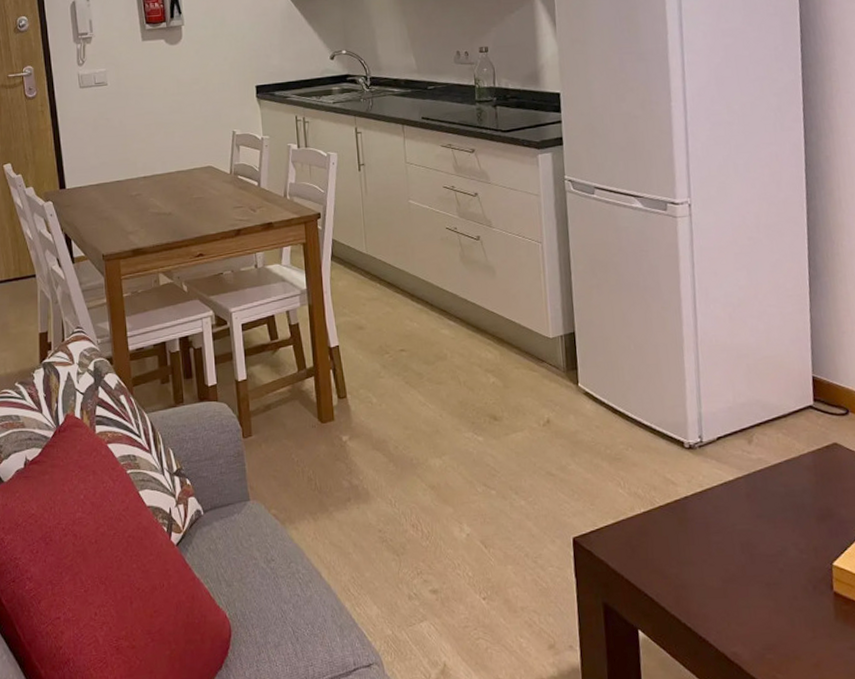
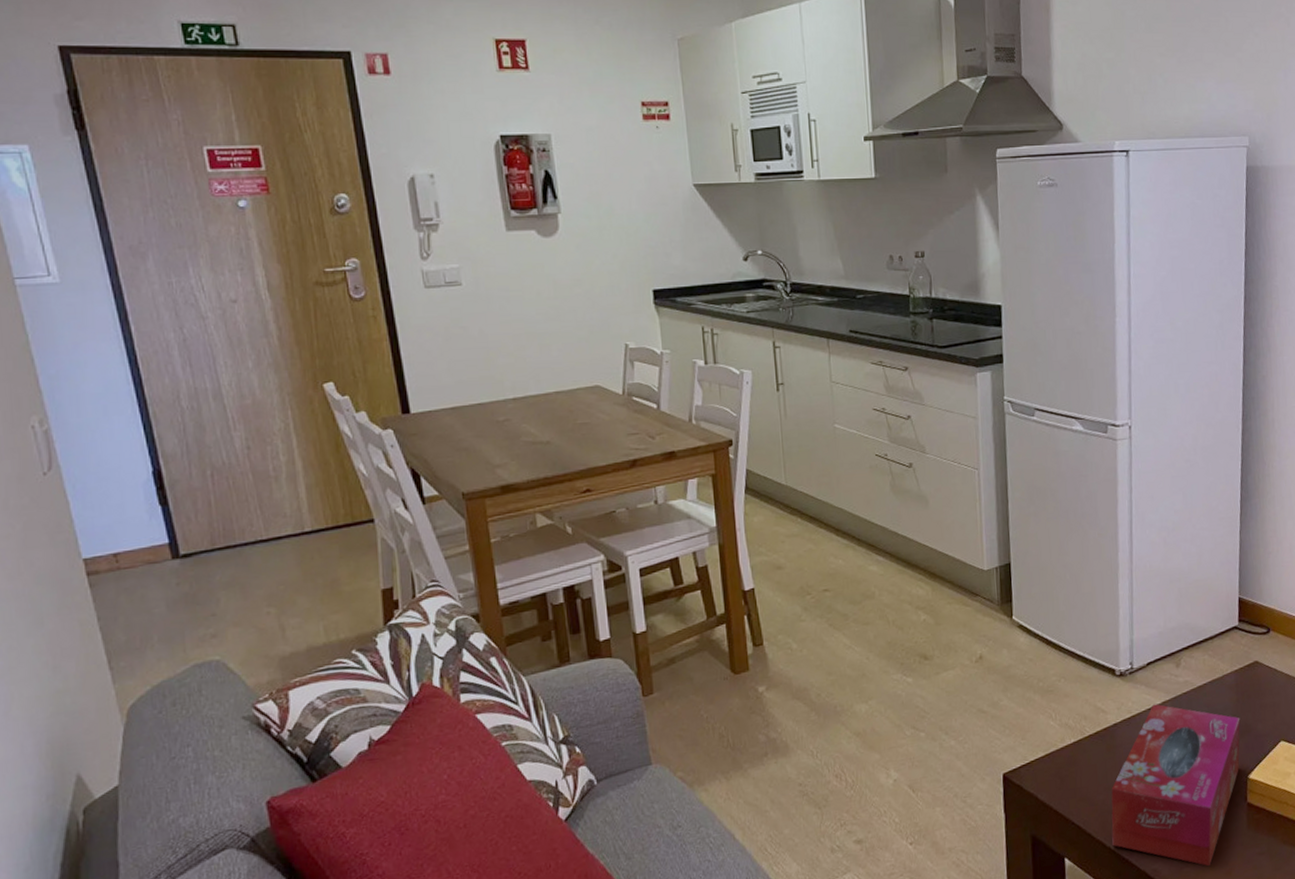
tissue box: none [684,480,823,656] -> present [1111,704,1241,867]

